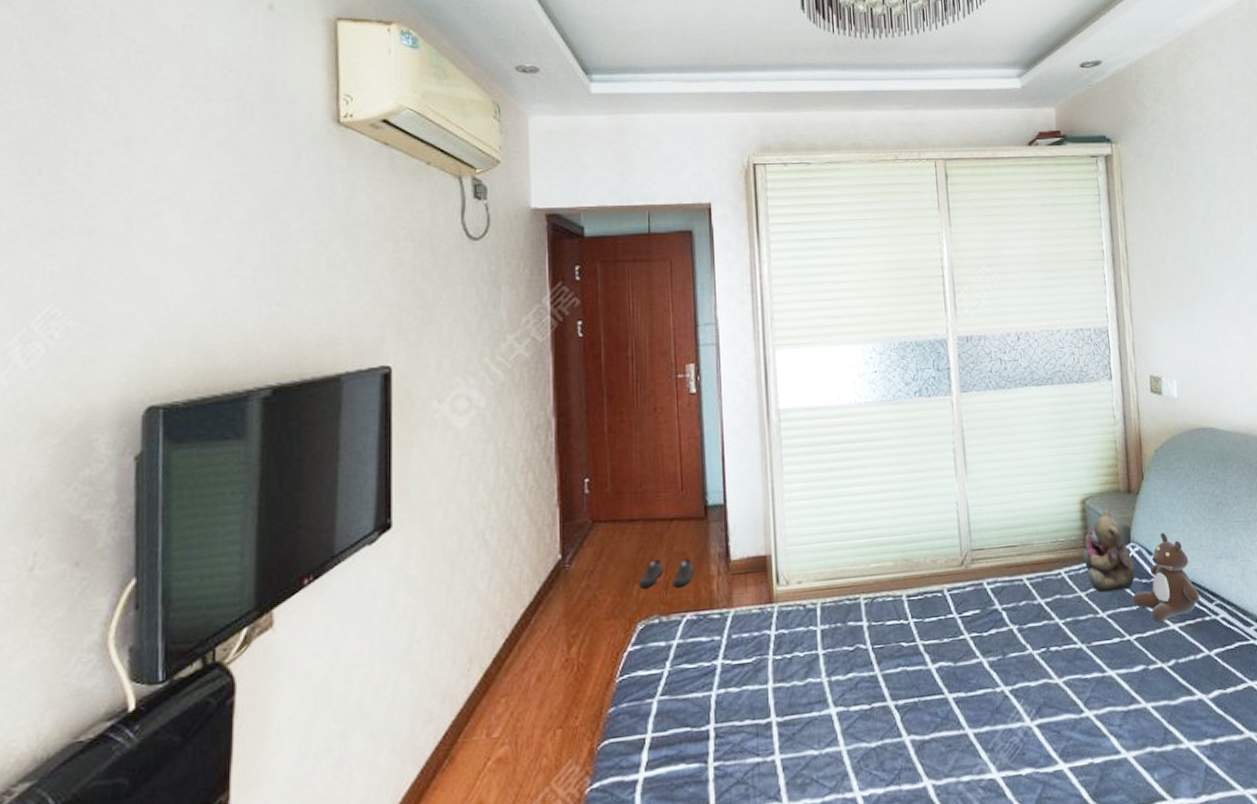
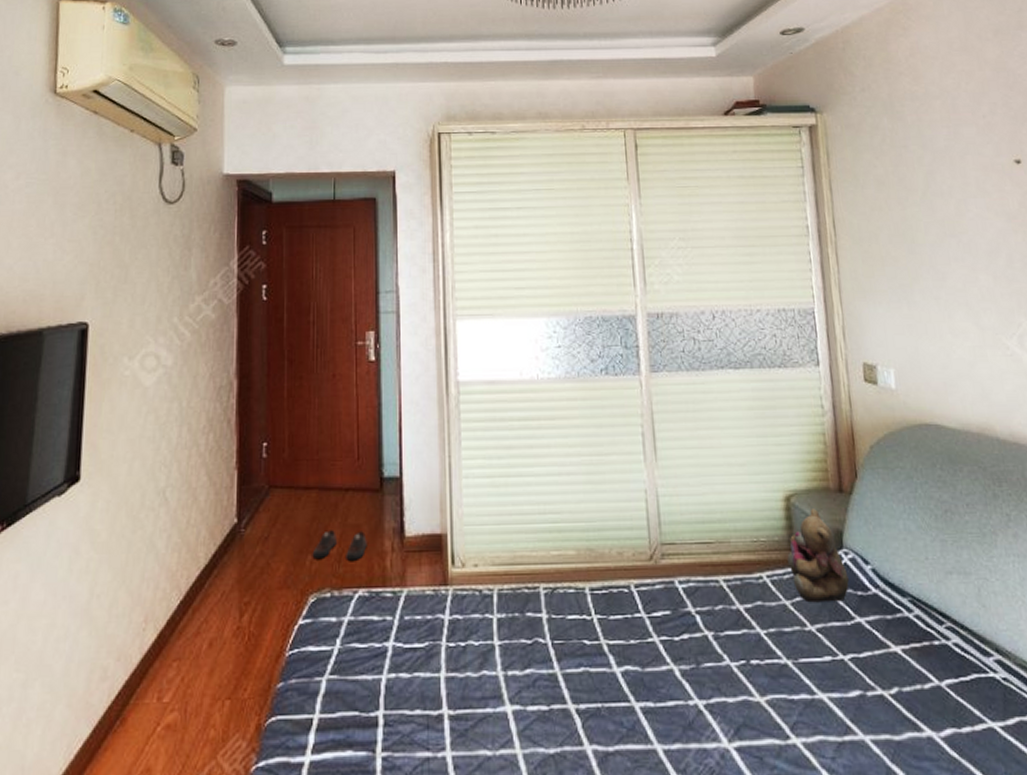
stuffed animal: present [1131,532,1199,623] -> none [845,539,926,643]

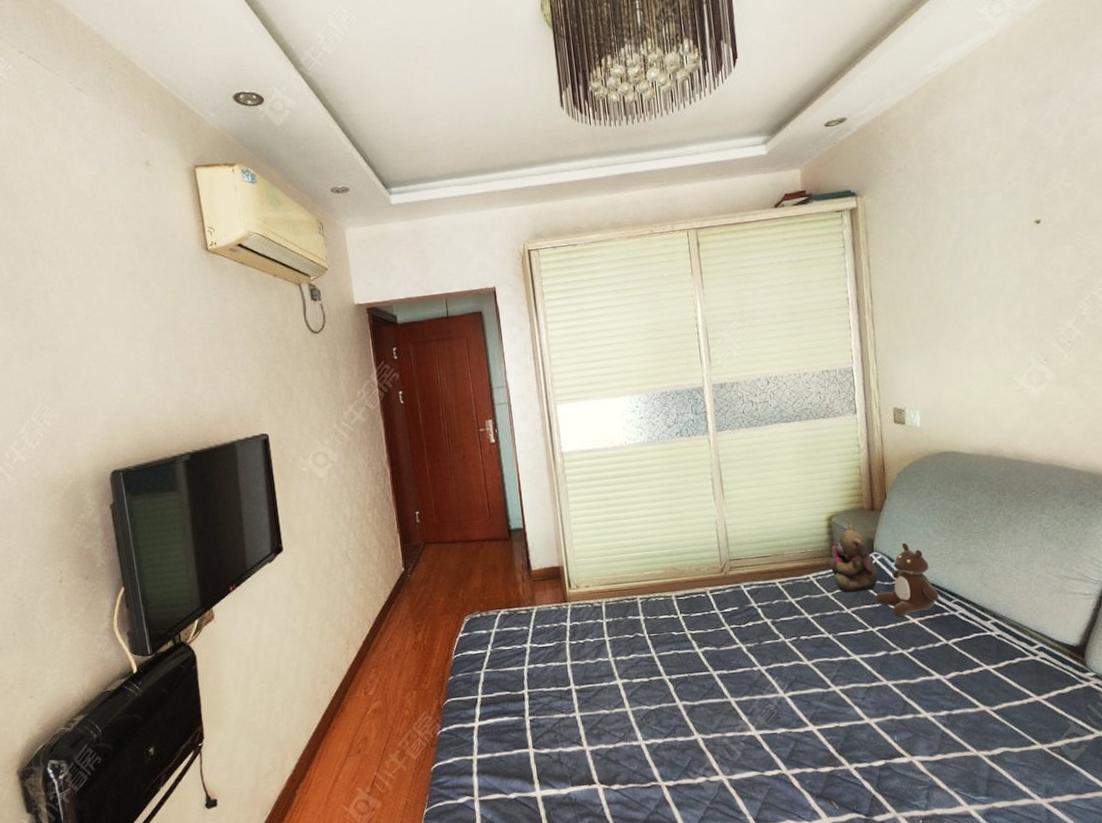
shoe: present [312,530,367,561] -> none [463,569,504,591]
stuffed animal: none [845,539,926,643] -> present [874,542,939,617]

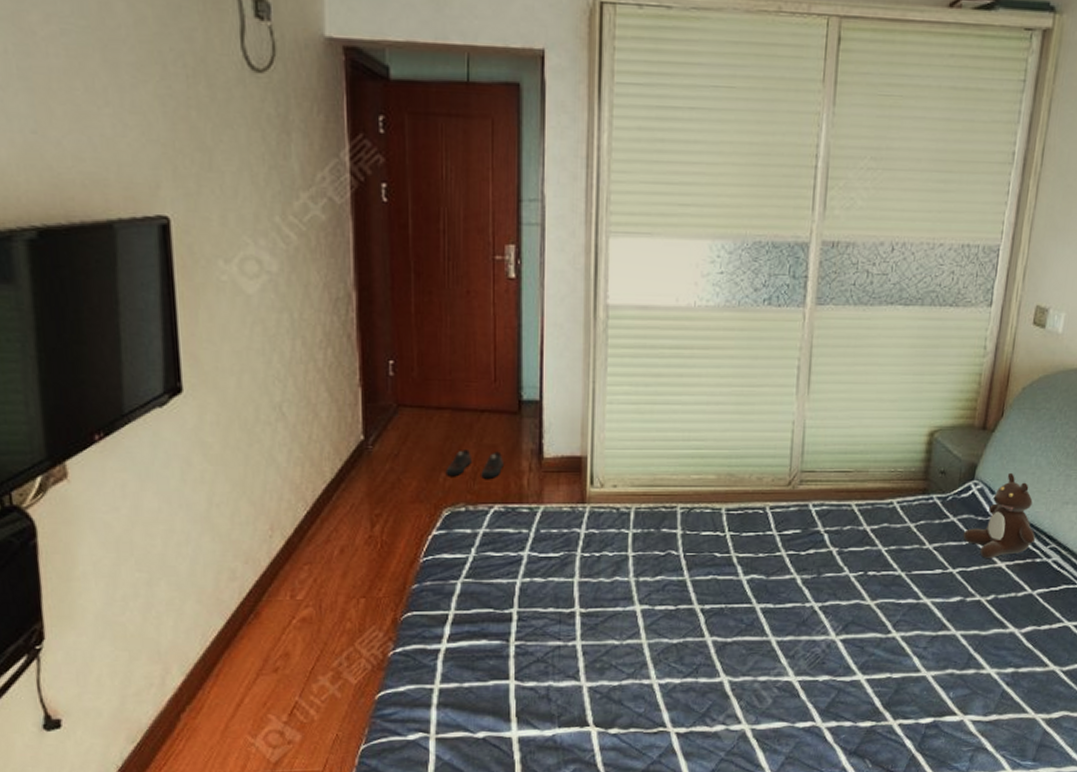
shoe: none [463,569,504,591] -> present [445,450,504,479]
teddy bear: present [829,524,878,593] -> none [919,444,973,526]

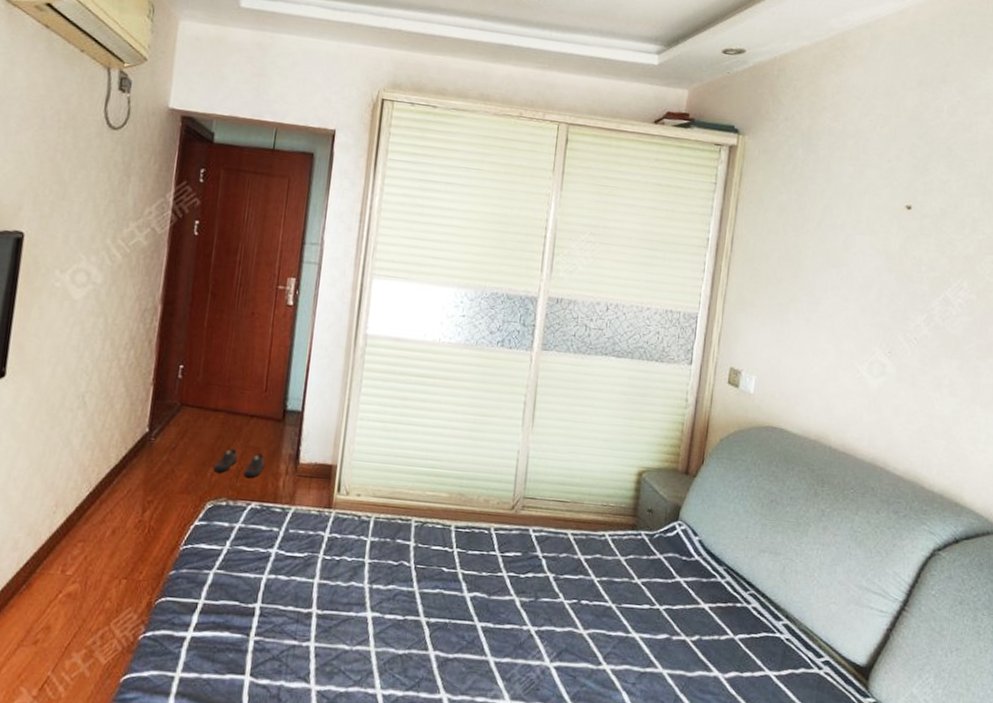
stuffed animal: present [962,472,1035,559] -> none [668,516,735,599]

